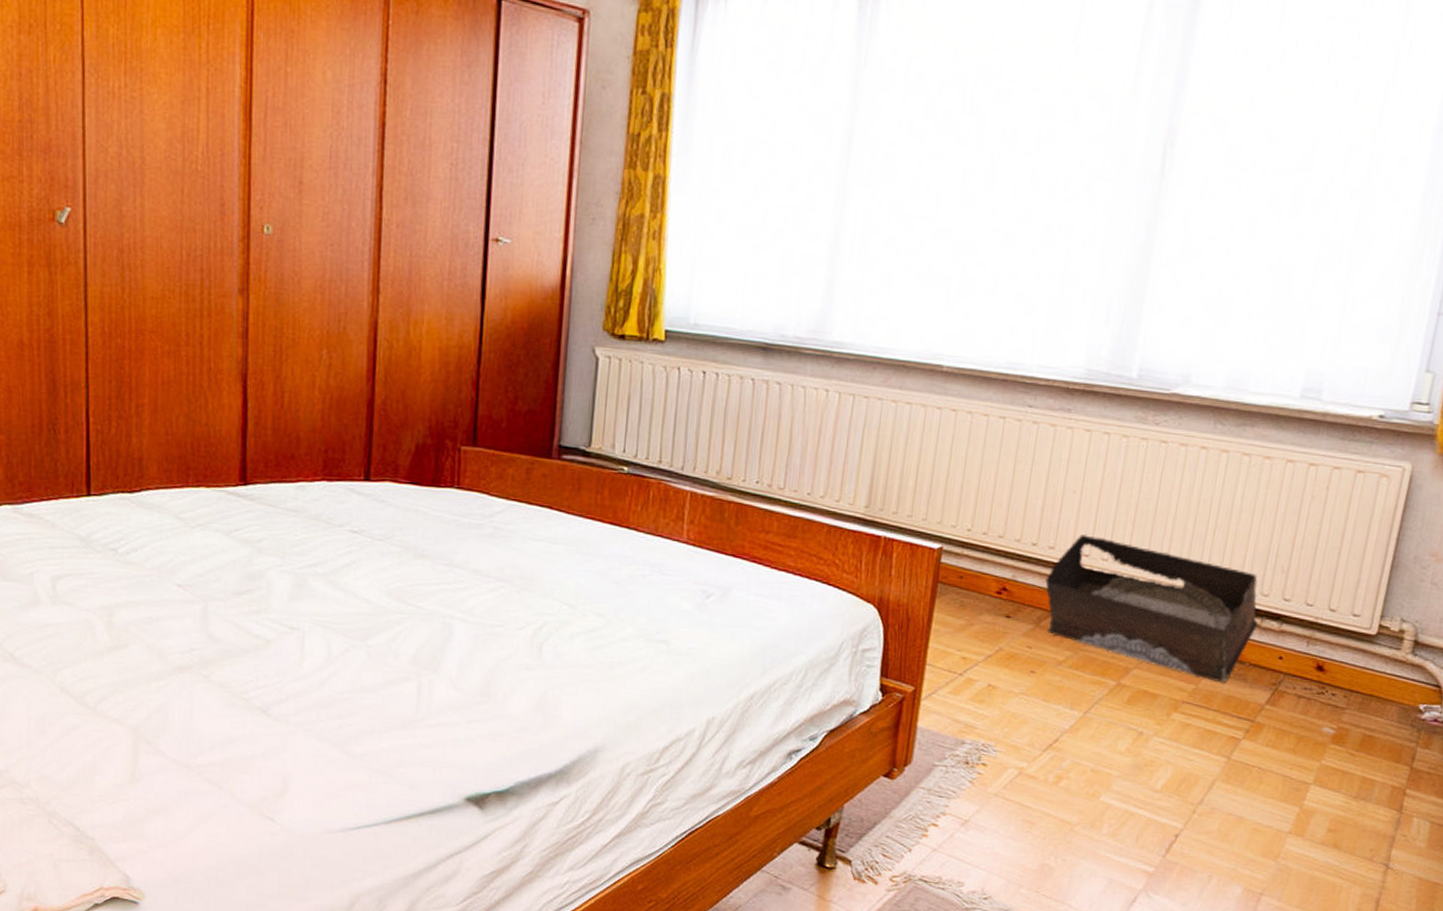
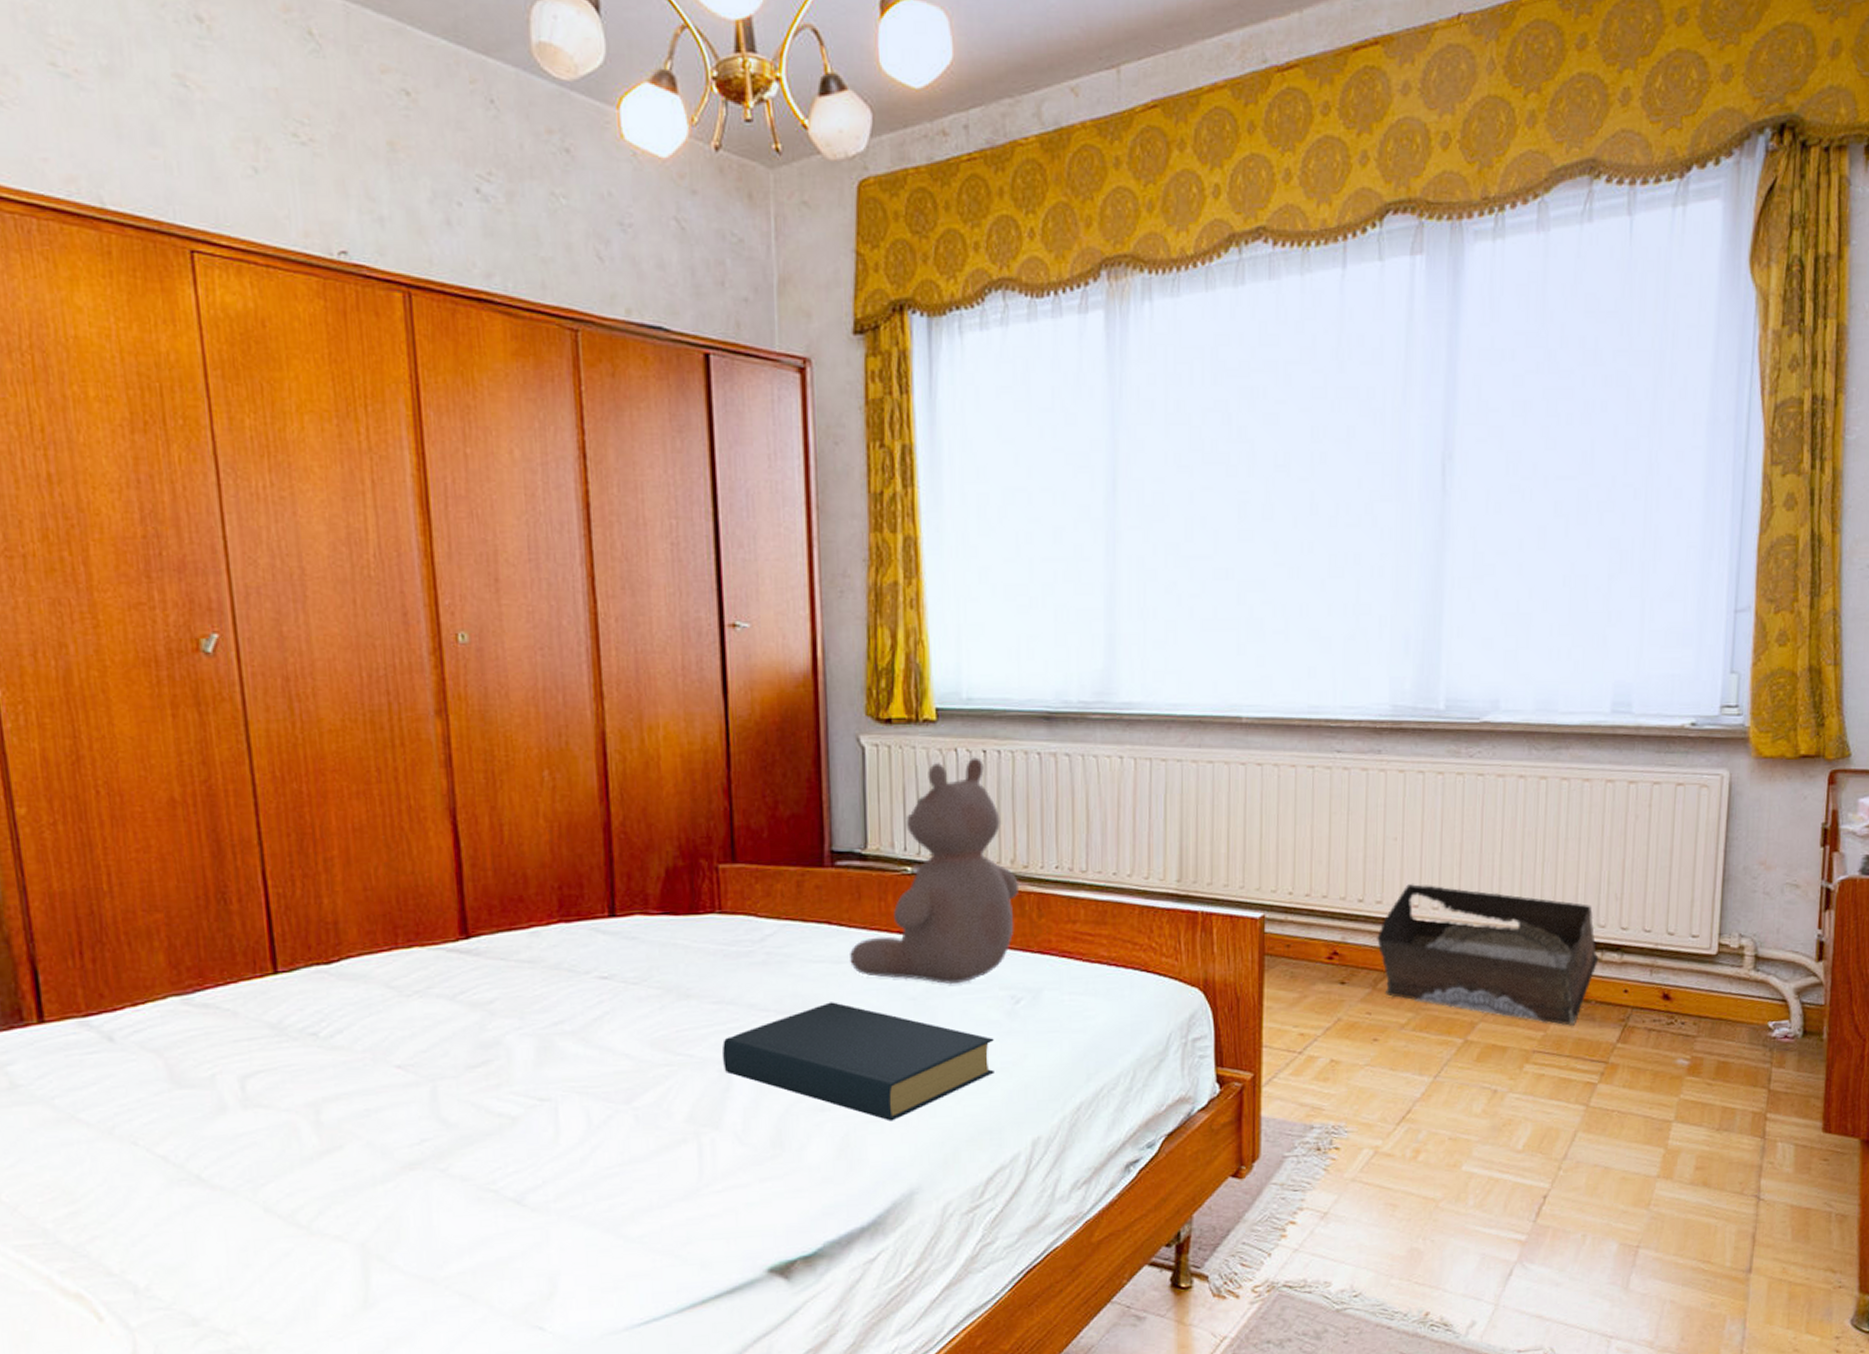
hardback book: none [447,576,683,686] -> present [723,1002,994,1121]
bear: none [565,377,721,574] -> present [850,757,1018,985]

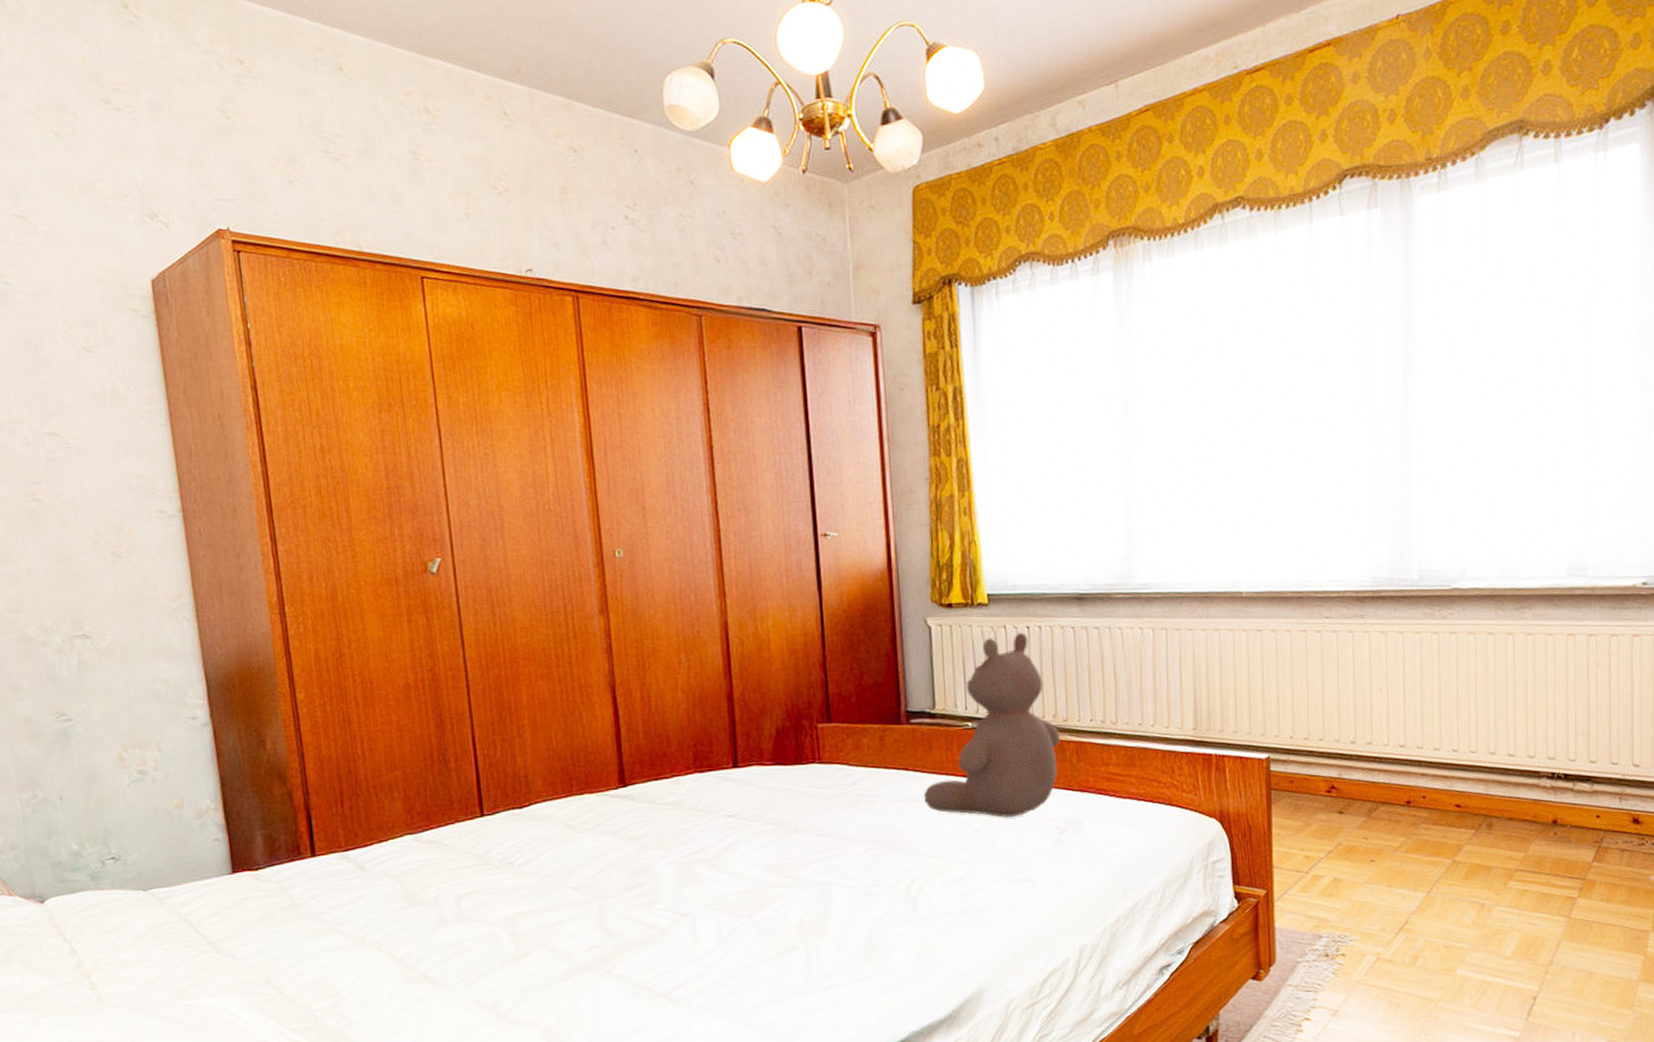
hardback book: present [723,1002,994,1121] -> none [824,833,1046,932]
storage bin: present [1377,884,1599,1026] -> none [1369,727,1571,848]

